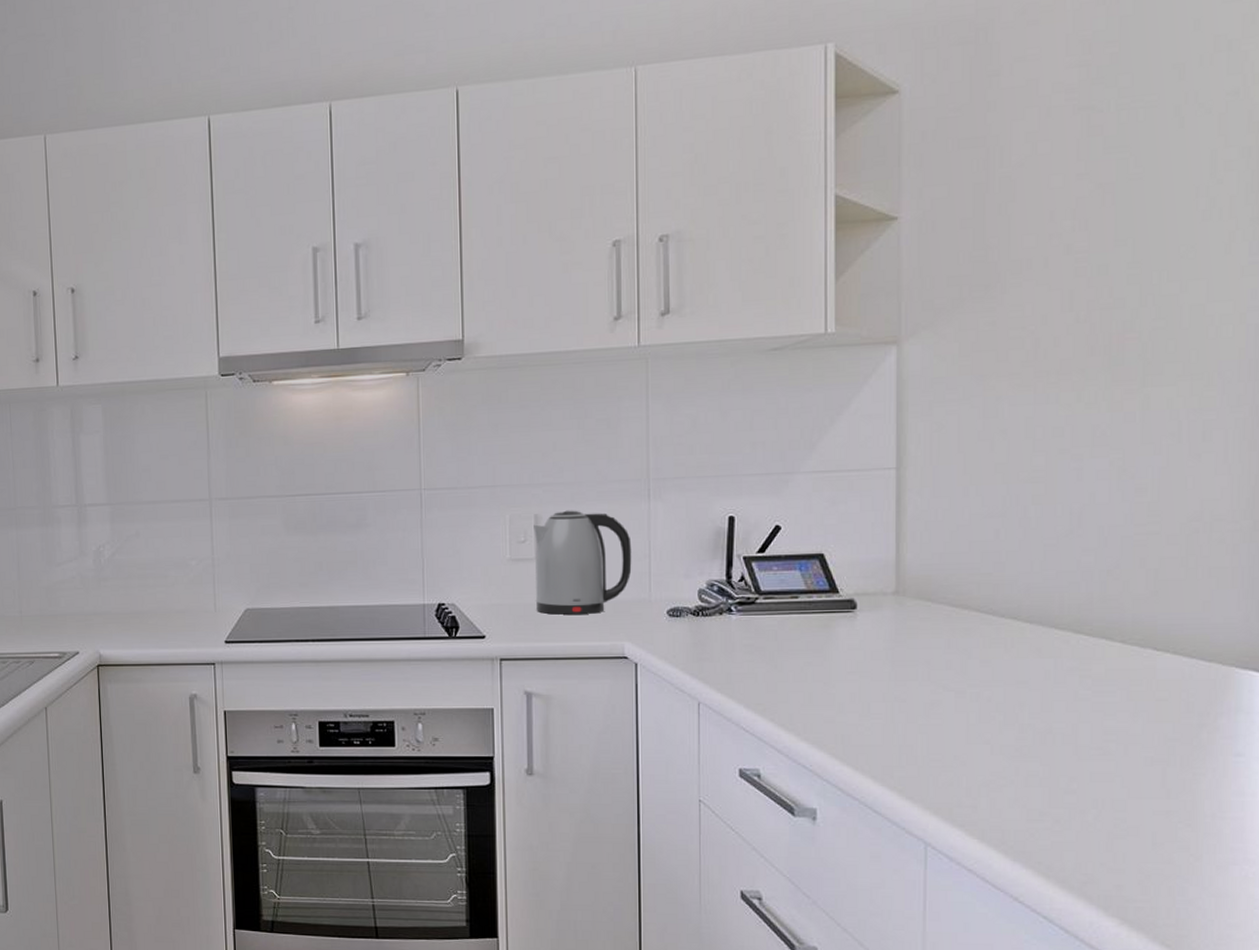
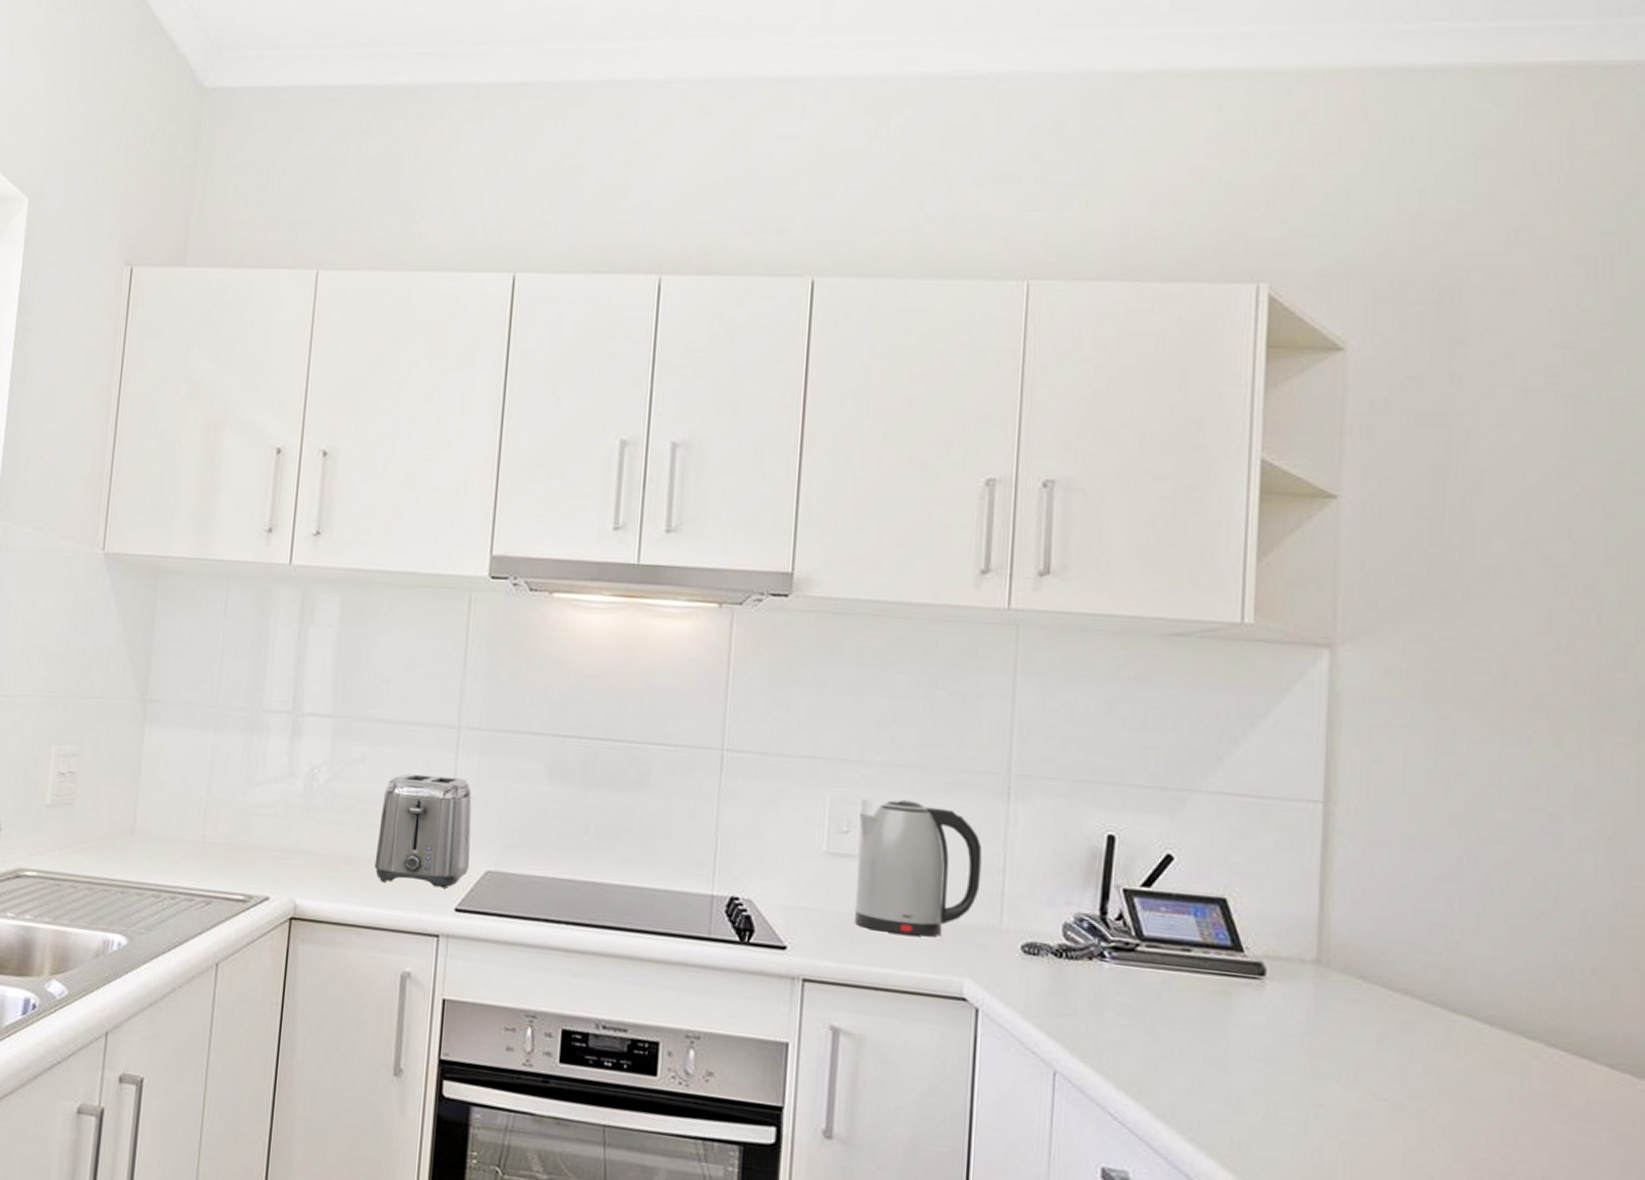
toaster: none [157,540,232,628] -> present [374,773,472,888]

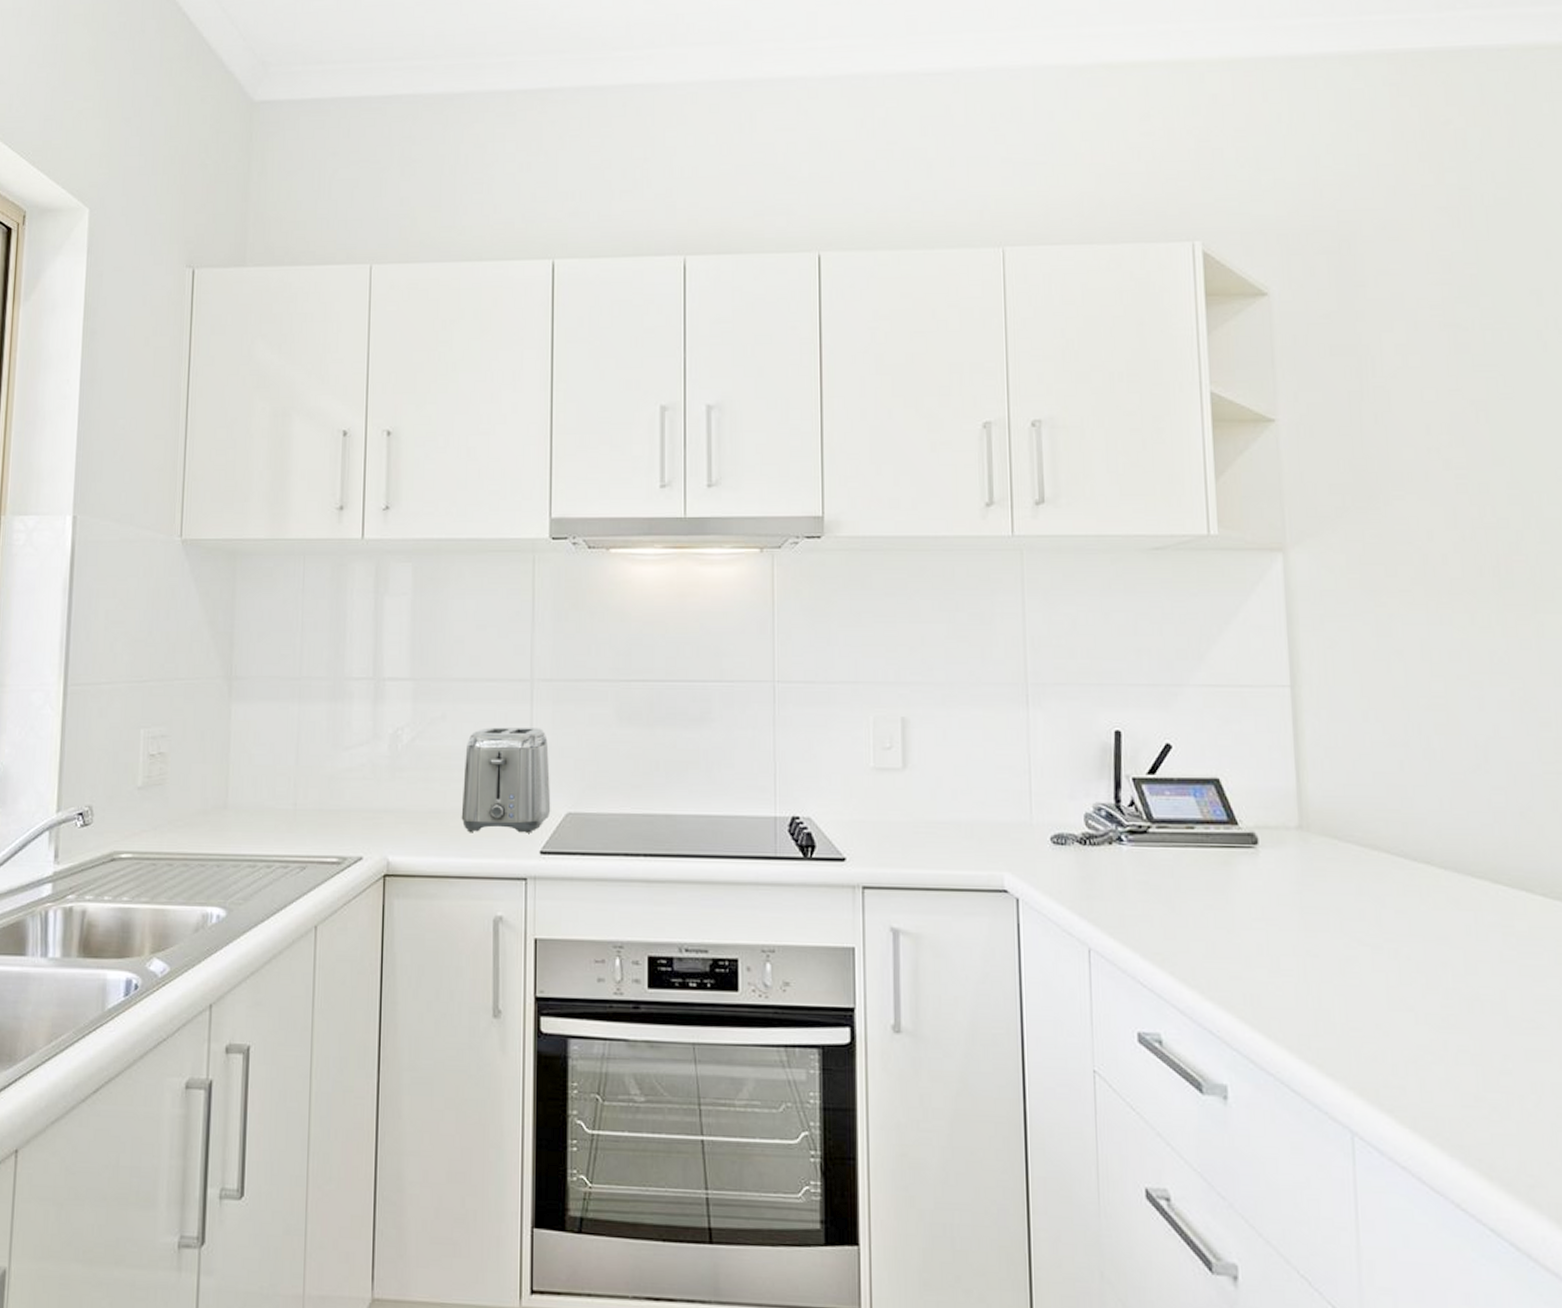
kettle: present [854,800,983,937] -> none [900,714,1010,837]

